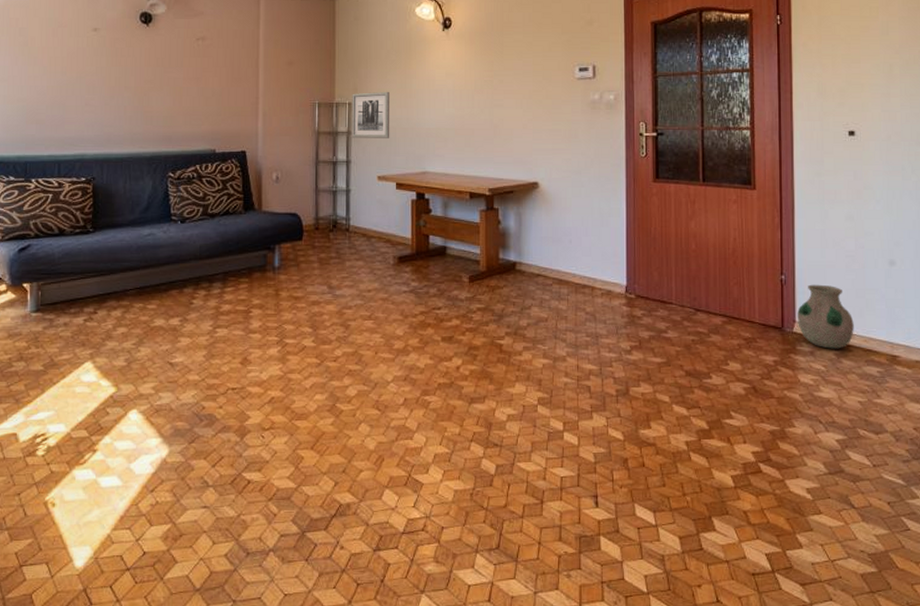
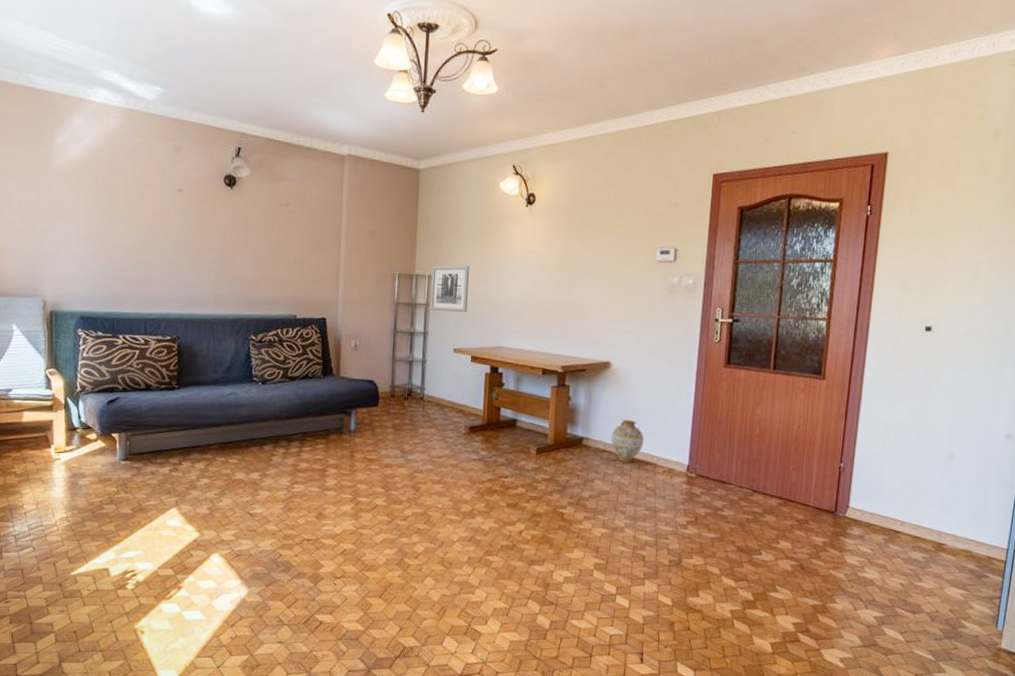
ceramic jug: none [545,241,579,286] -> present [611,420,645,462]
vase: present [797,284,854,349] -> none [850,473,906,535]

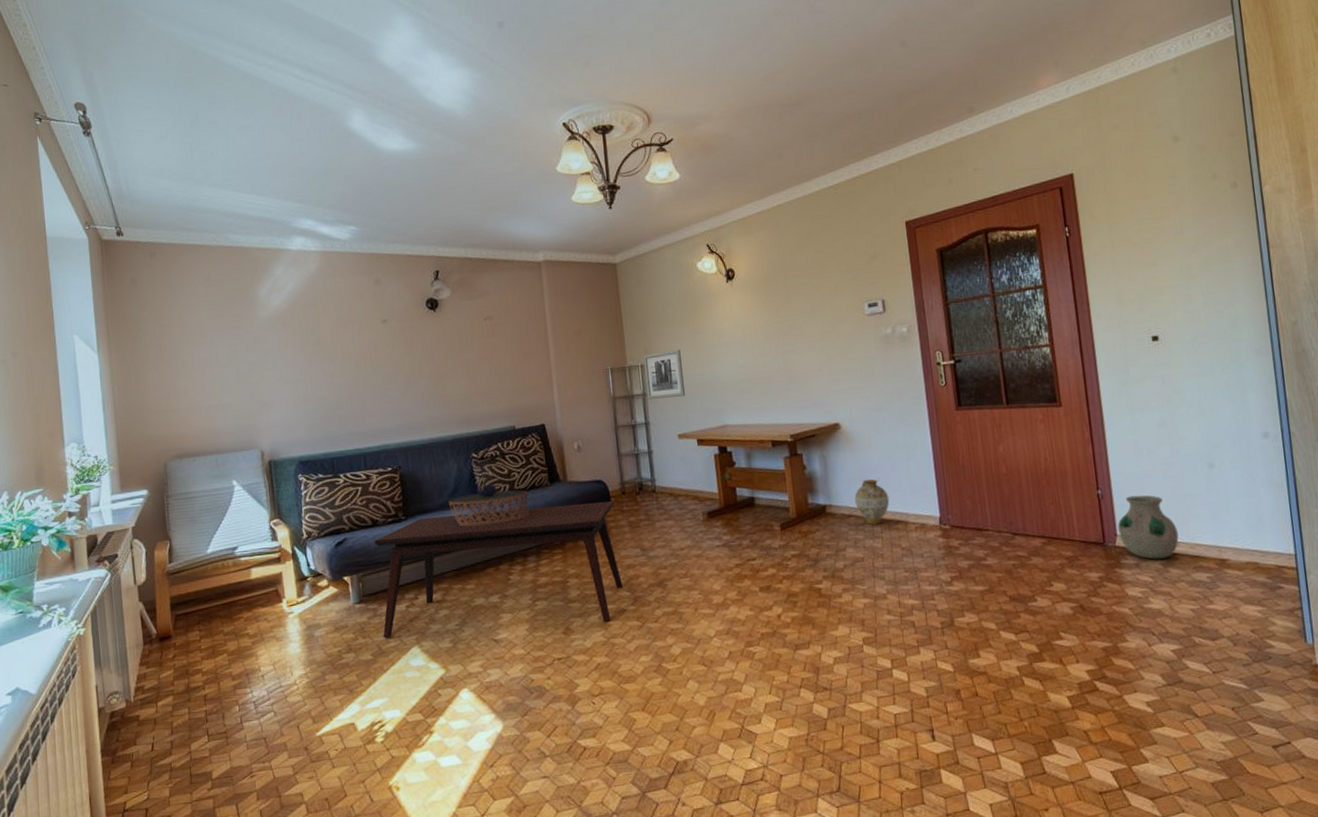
coffee table: none [144,389,382,513] -> present [374,501,624,638]
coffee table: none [221,366,300,406] -> present [447,483,530,526]
vase: none [850,473,906,535] -> present [1118,495,1179,559]

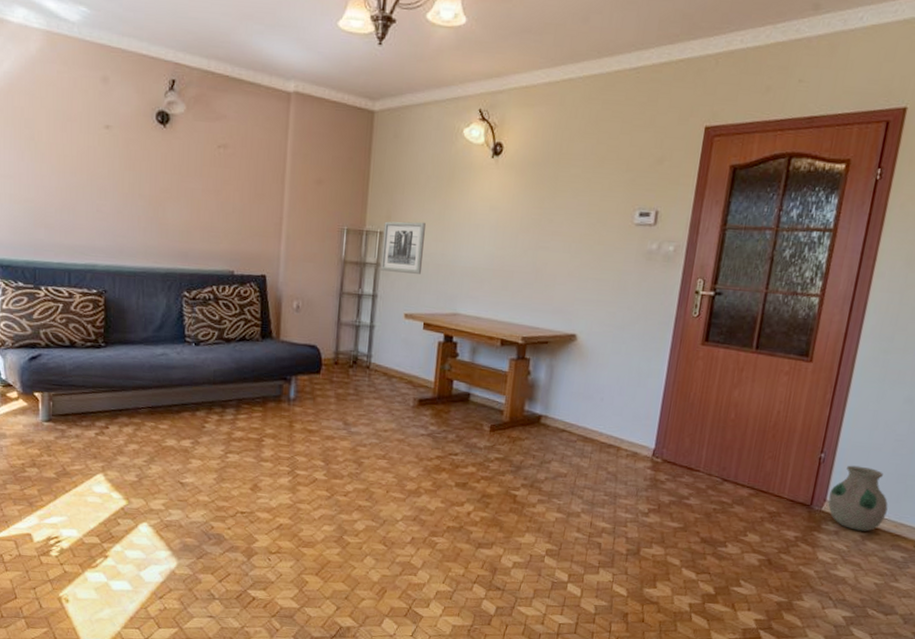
coffee table: present [374,501,624,638] -> none [68,348,325,487]
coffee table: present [447,483,530,526] -> none [151,325,236,370]
ceramic jug: present [854,479,890,525] -> none [572,398,609,444]

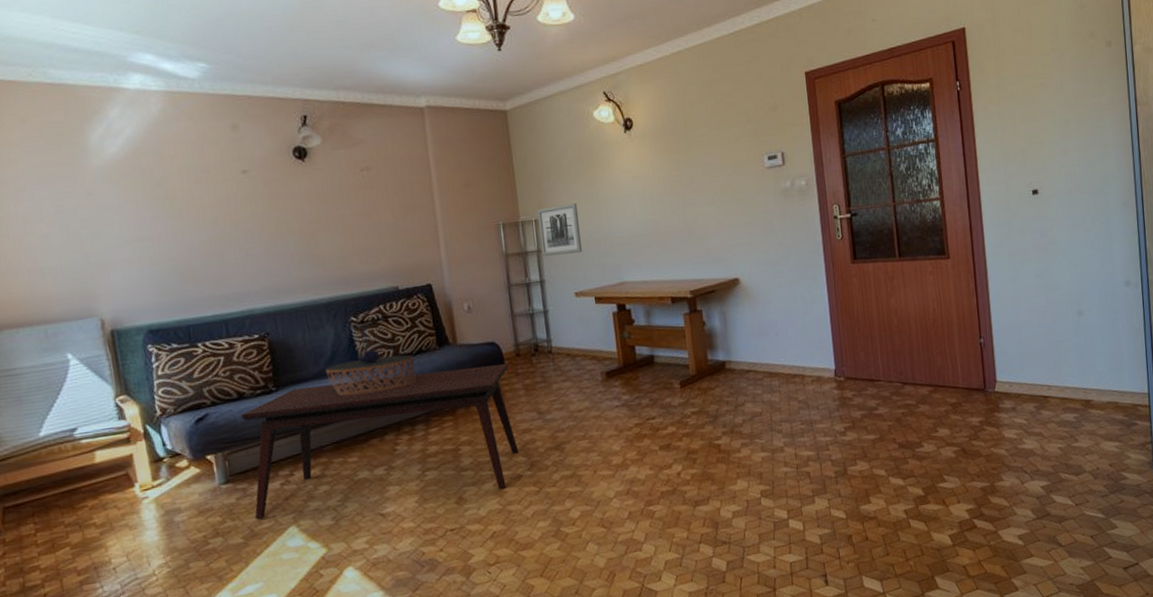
coffee table: none [68,348,325,487] -> present [241,364,519,519]
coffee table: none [151,325,236,370] -> present [324,349,417,396]
vase: present [828,465,889,532] -> none [997,342,1050,403]

